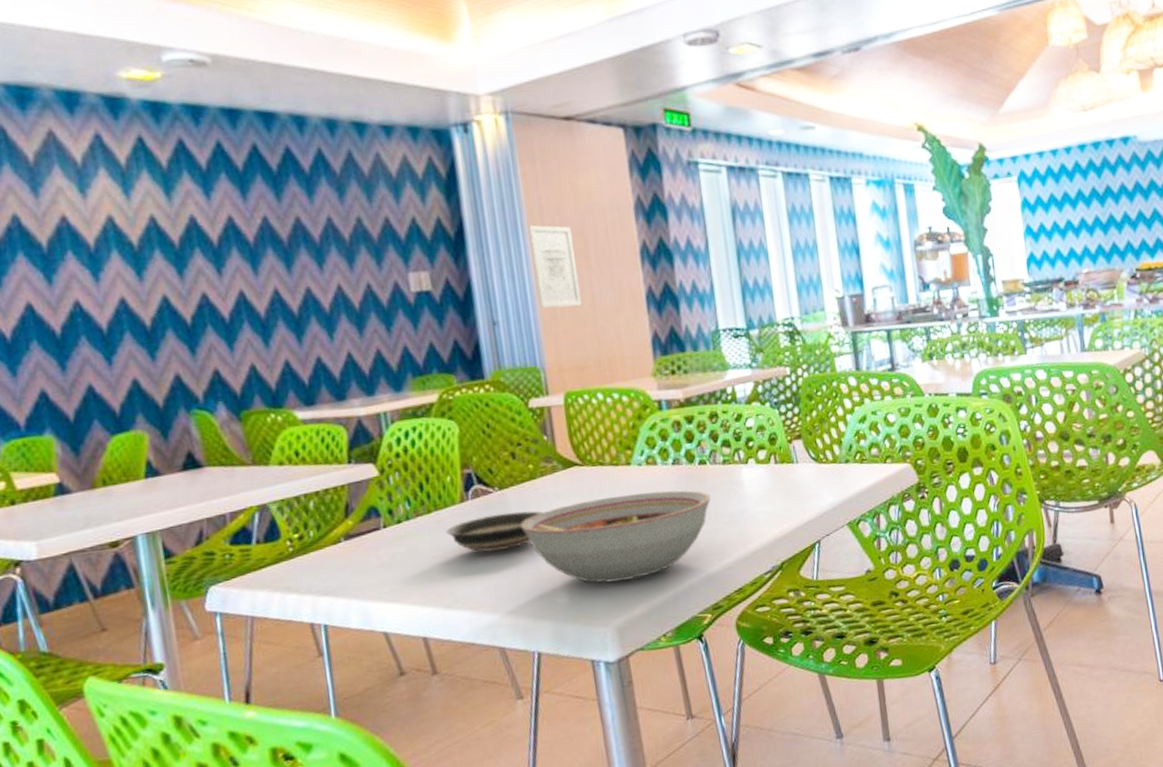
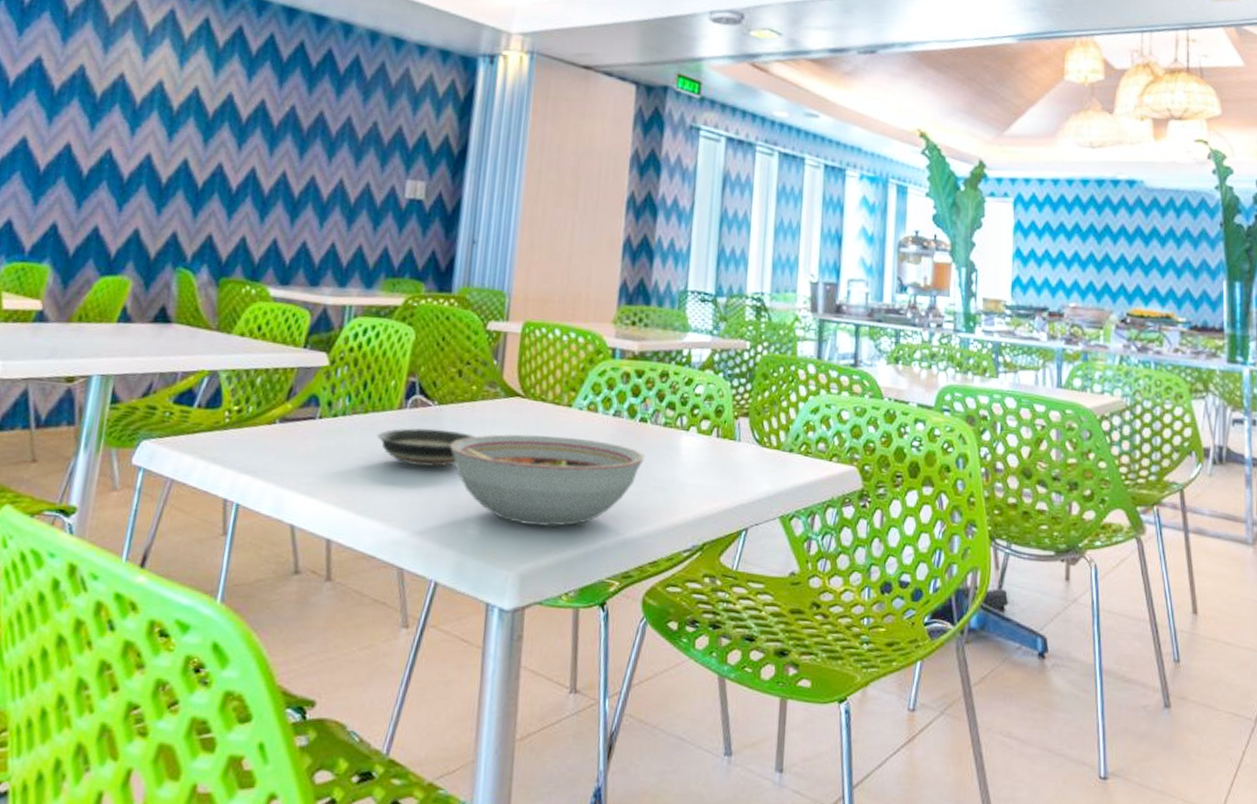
wall art: present [527,225,582,308] -> none [521,157,567,241]

